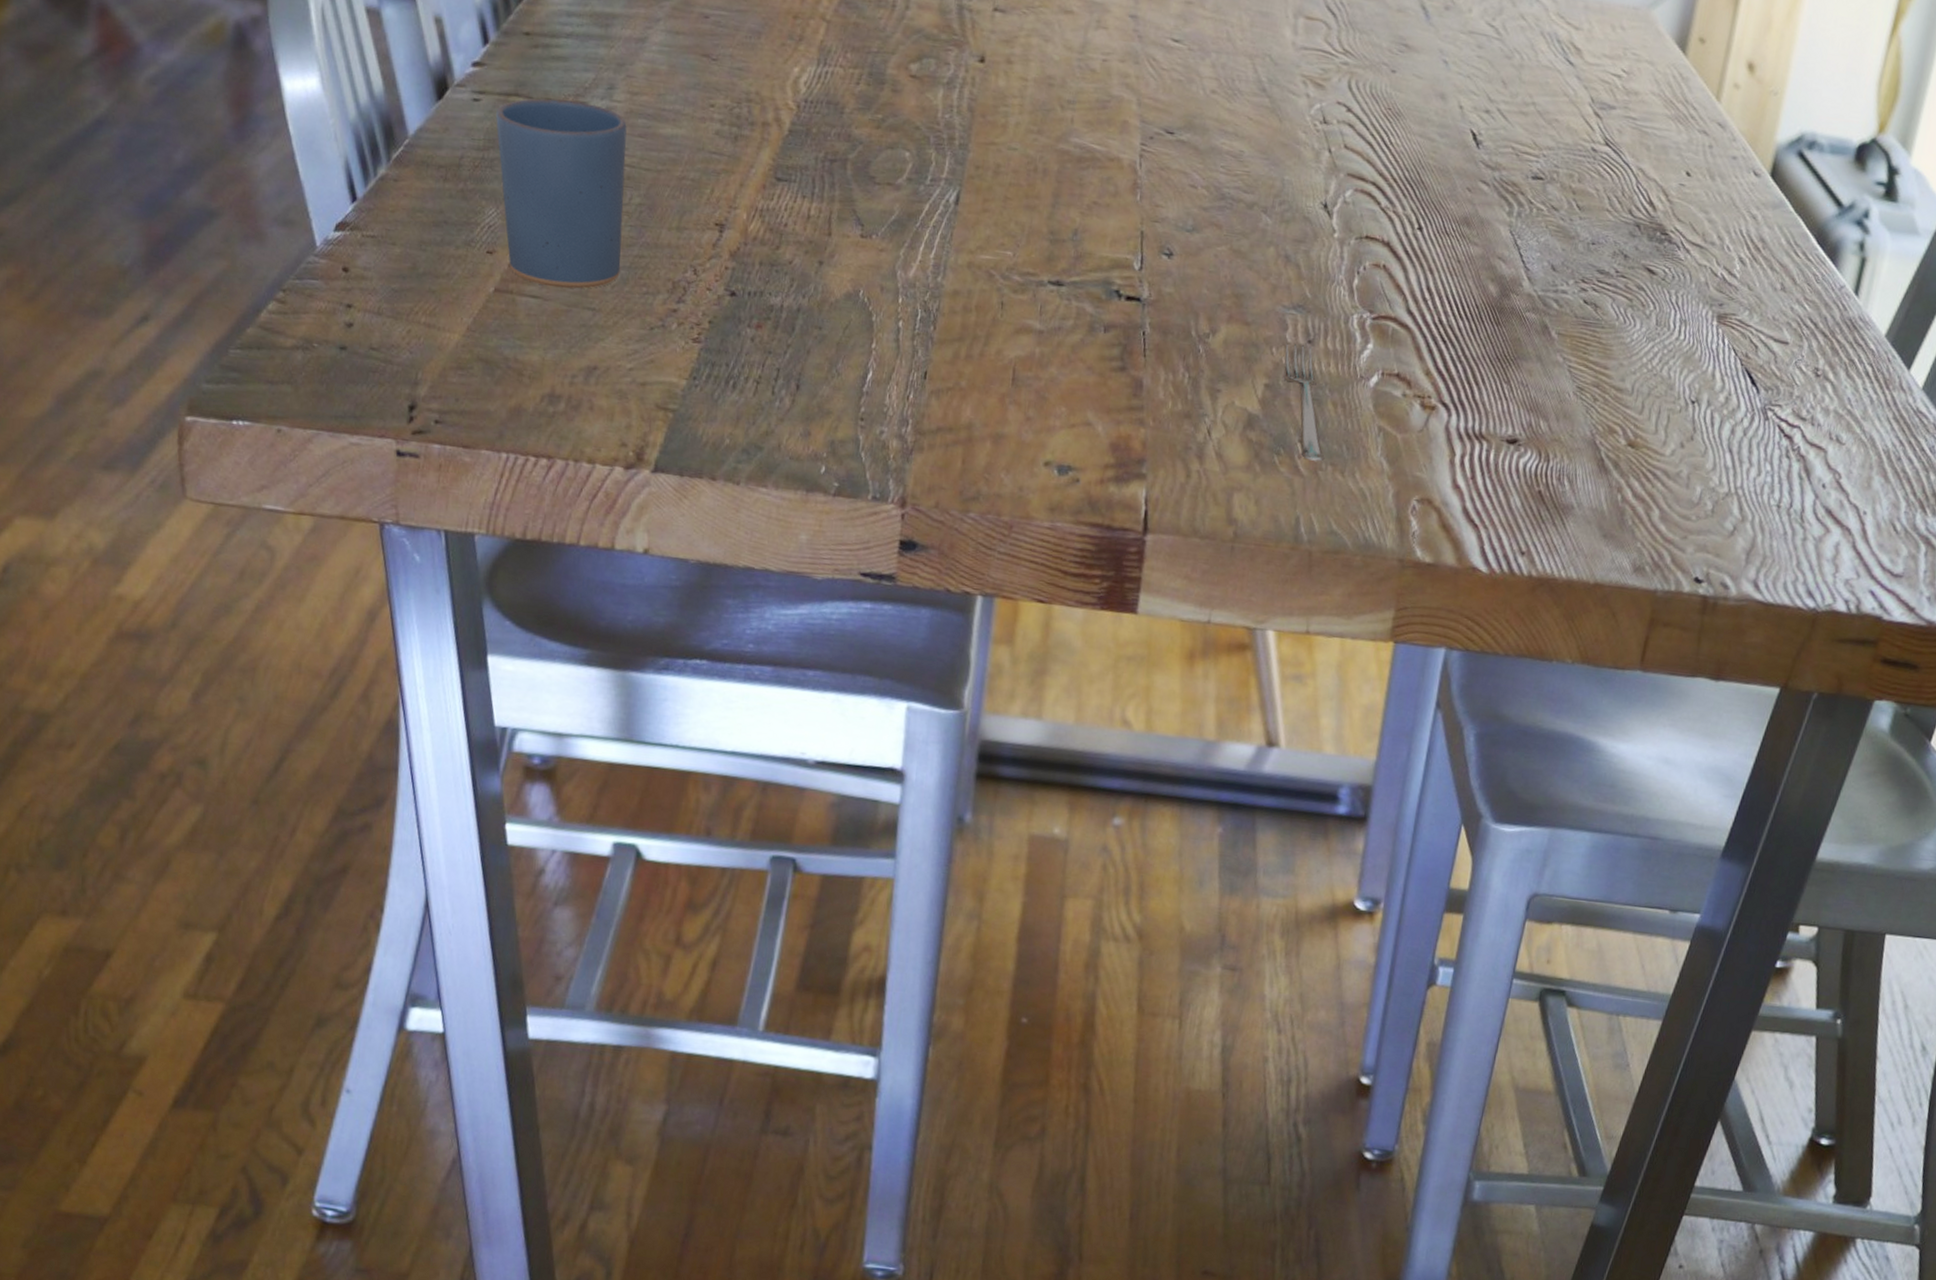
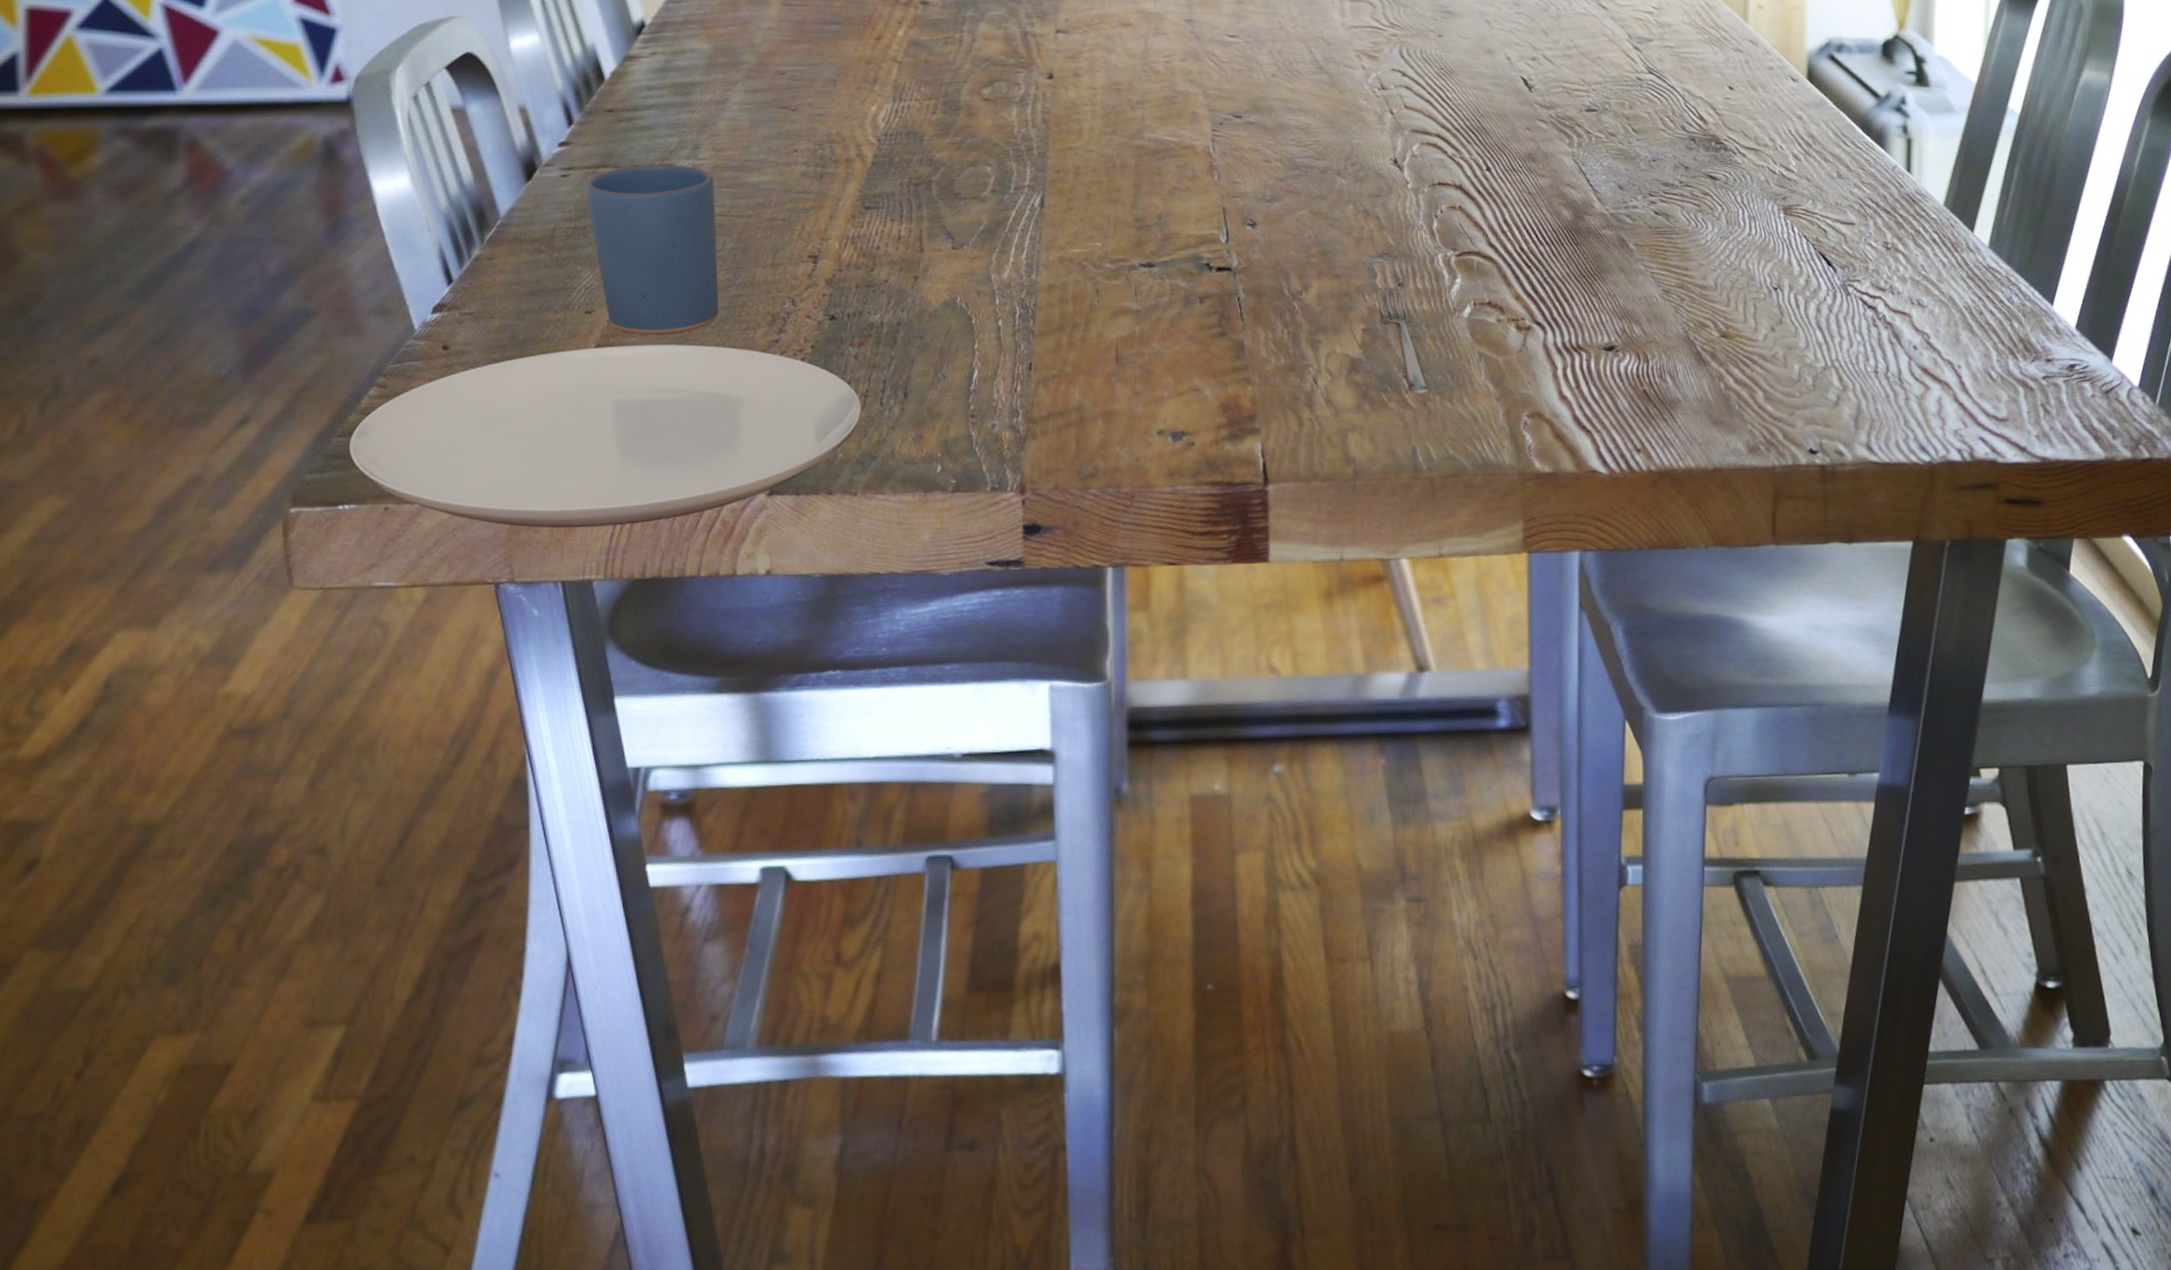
plate: none [246,290,753,482] -> present [350,344,862,528]

